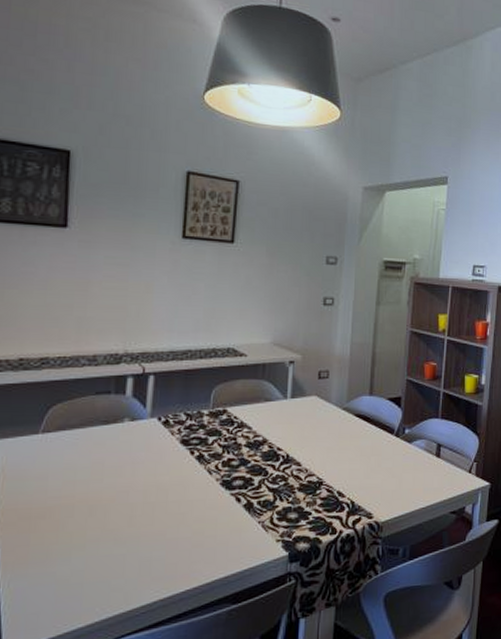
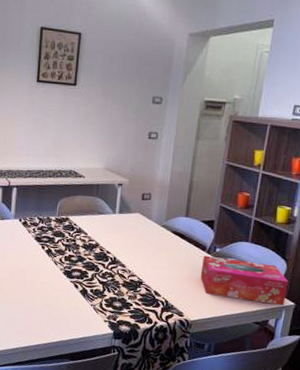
tissue box: none [389,439,482,488] -> present [200,255,289,306]

